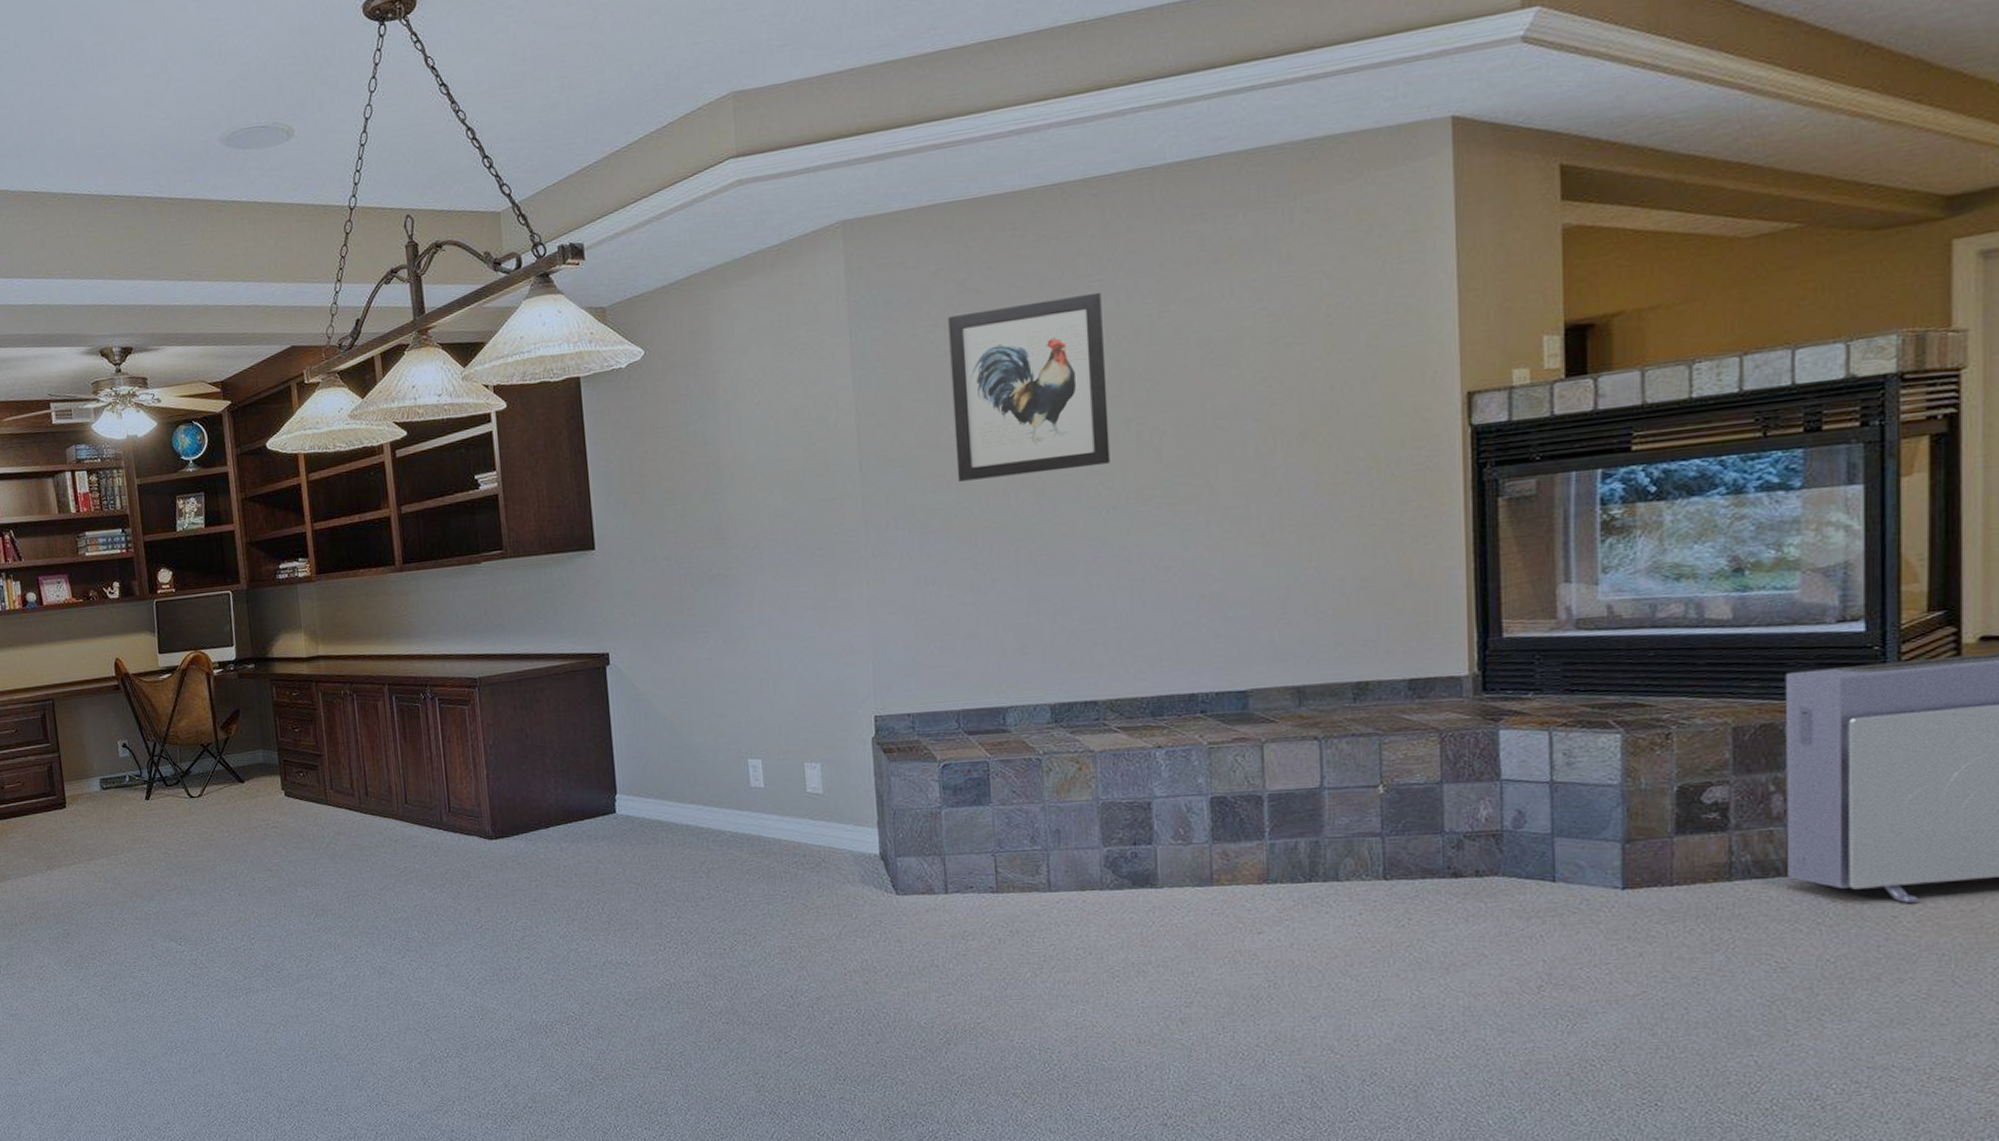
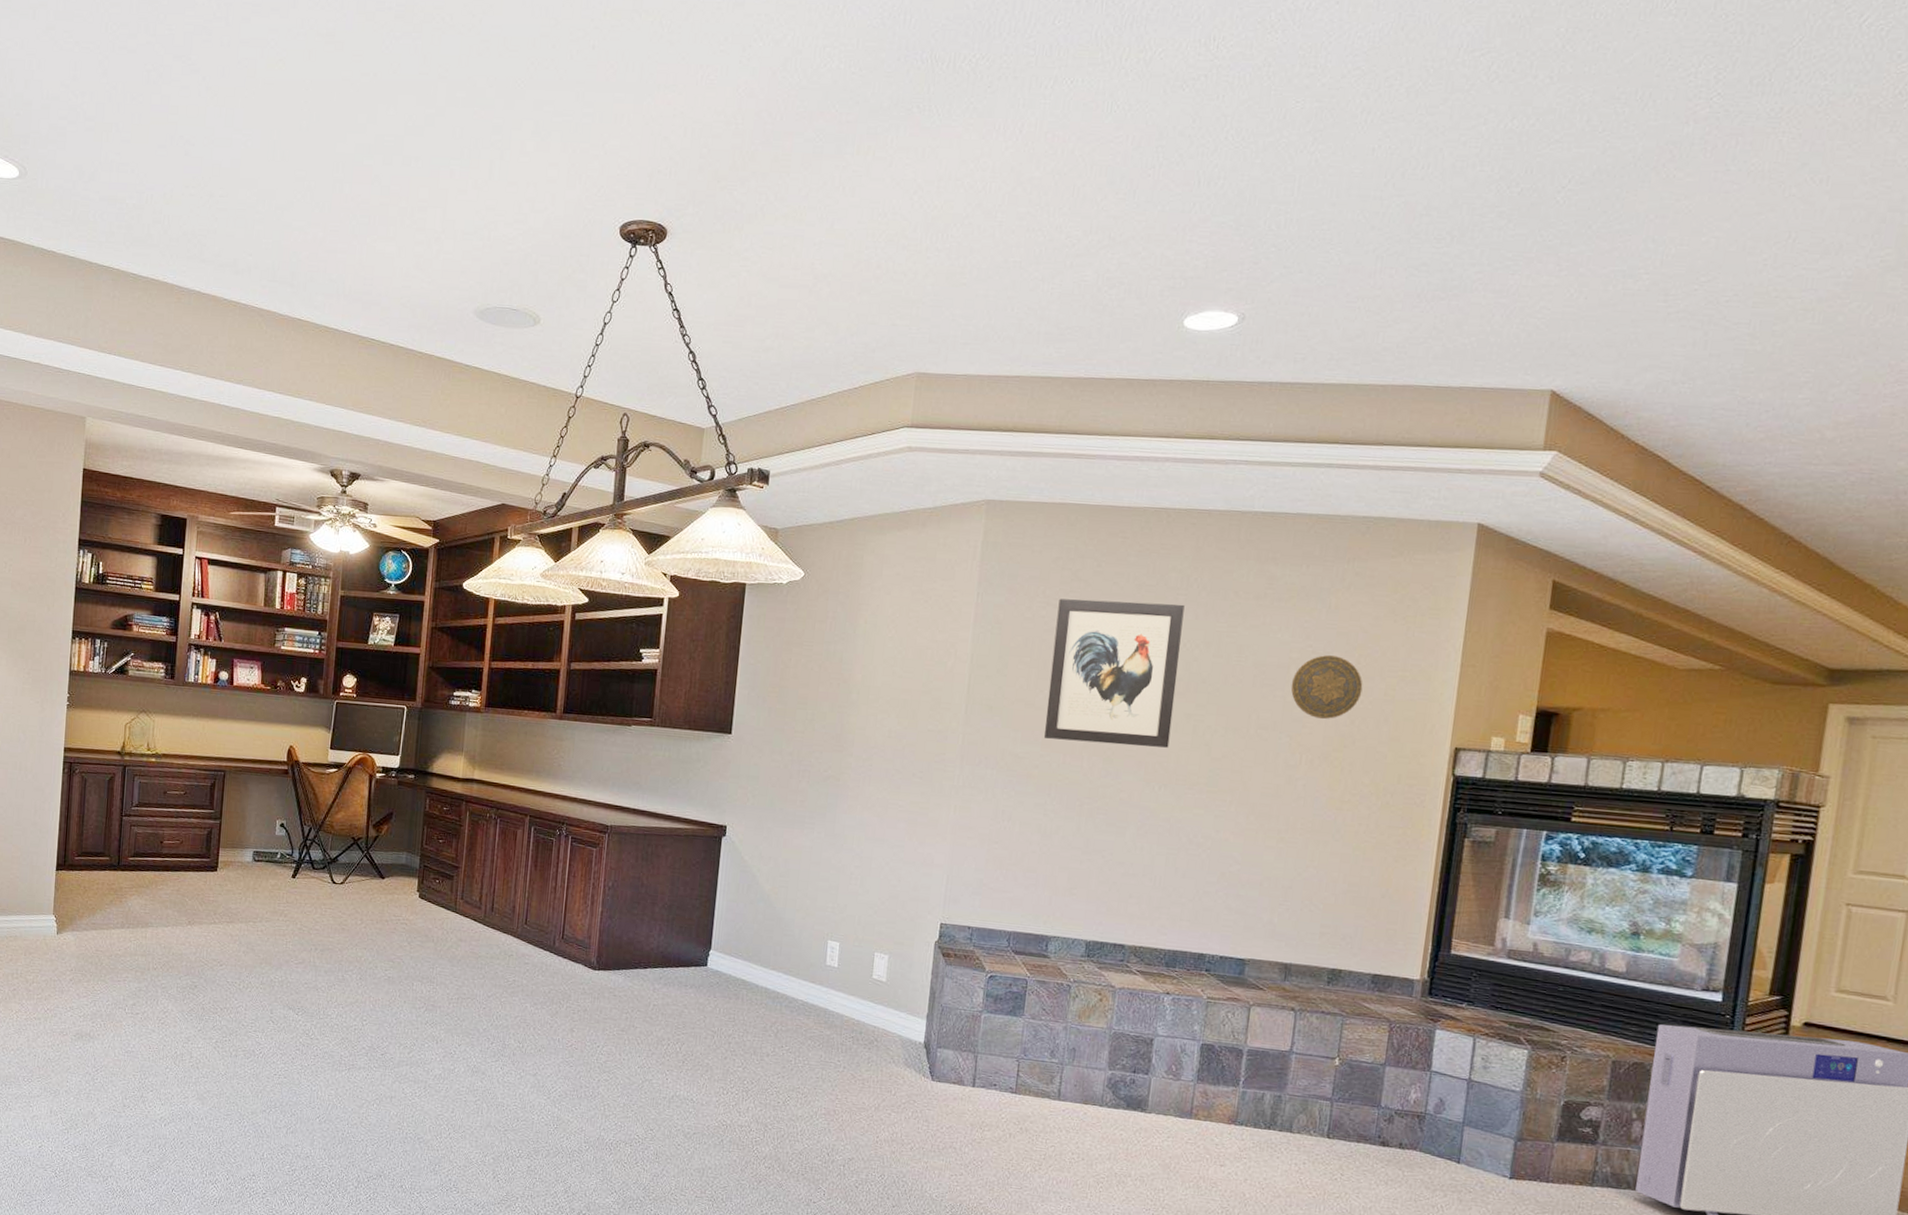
decorative plate: none [1248,313,1338,392] -> present [1290,655,1363,719]

